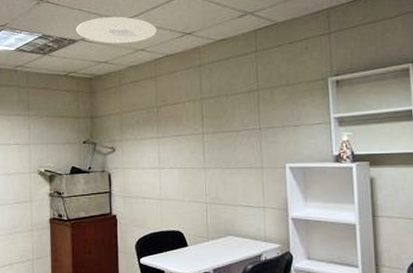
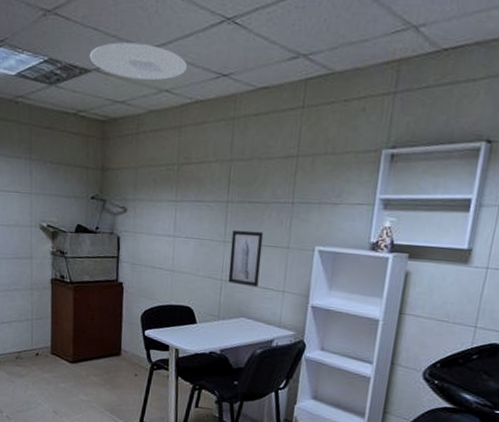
wall art: none [211,156,240,206] -> present [228,229,264,287]

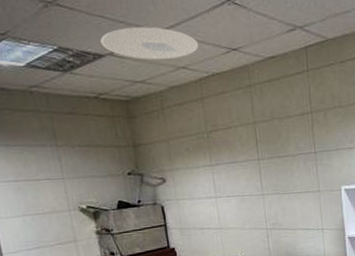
wall art: present [228,229,264,287] -> none [268,181,300,231]

